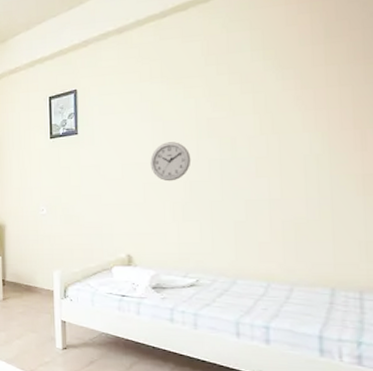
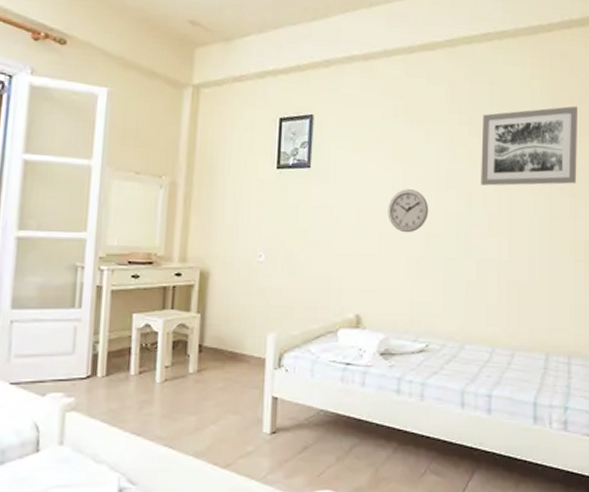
wall art: none [243,33,362,130] -> present [481,106,578,186]

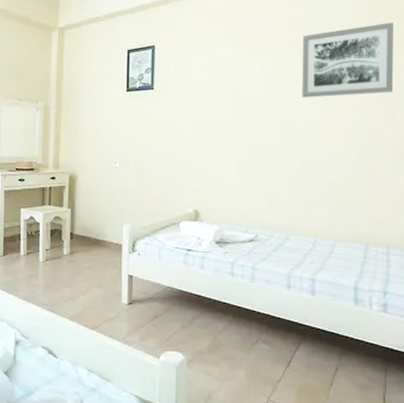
wall clock: present [387,189,429,233] -> none [219,104,256,141]

